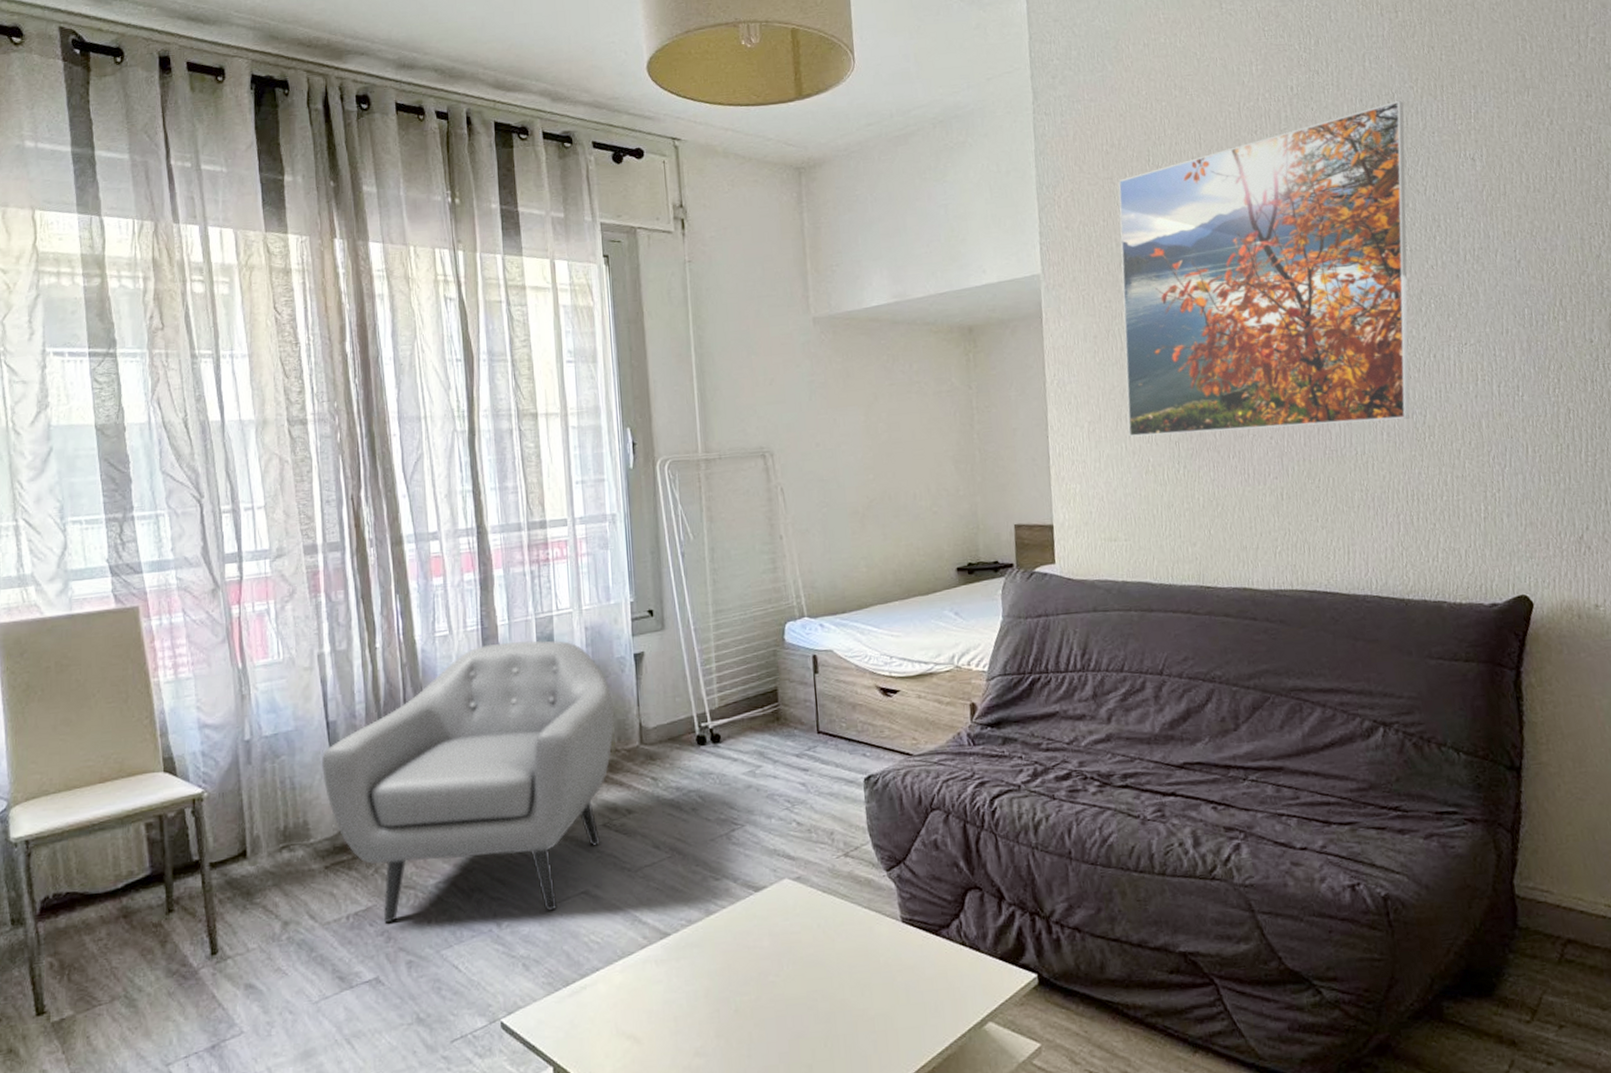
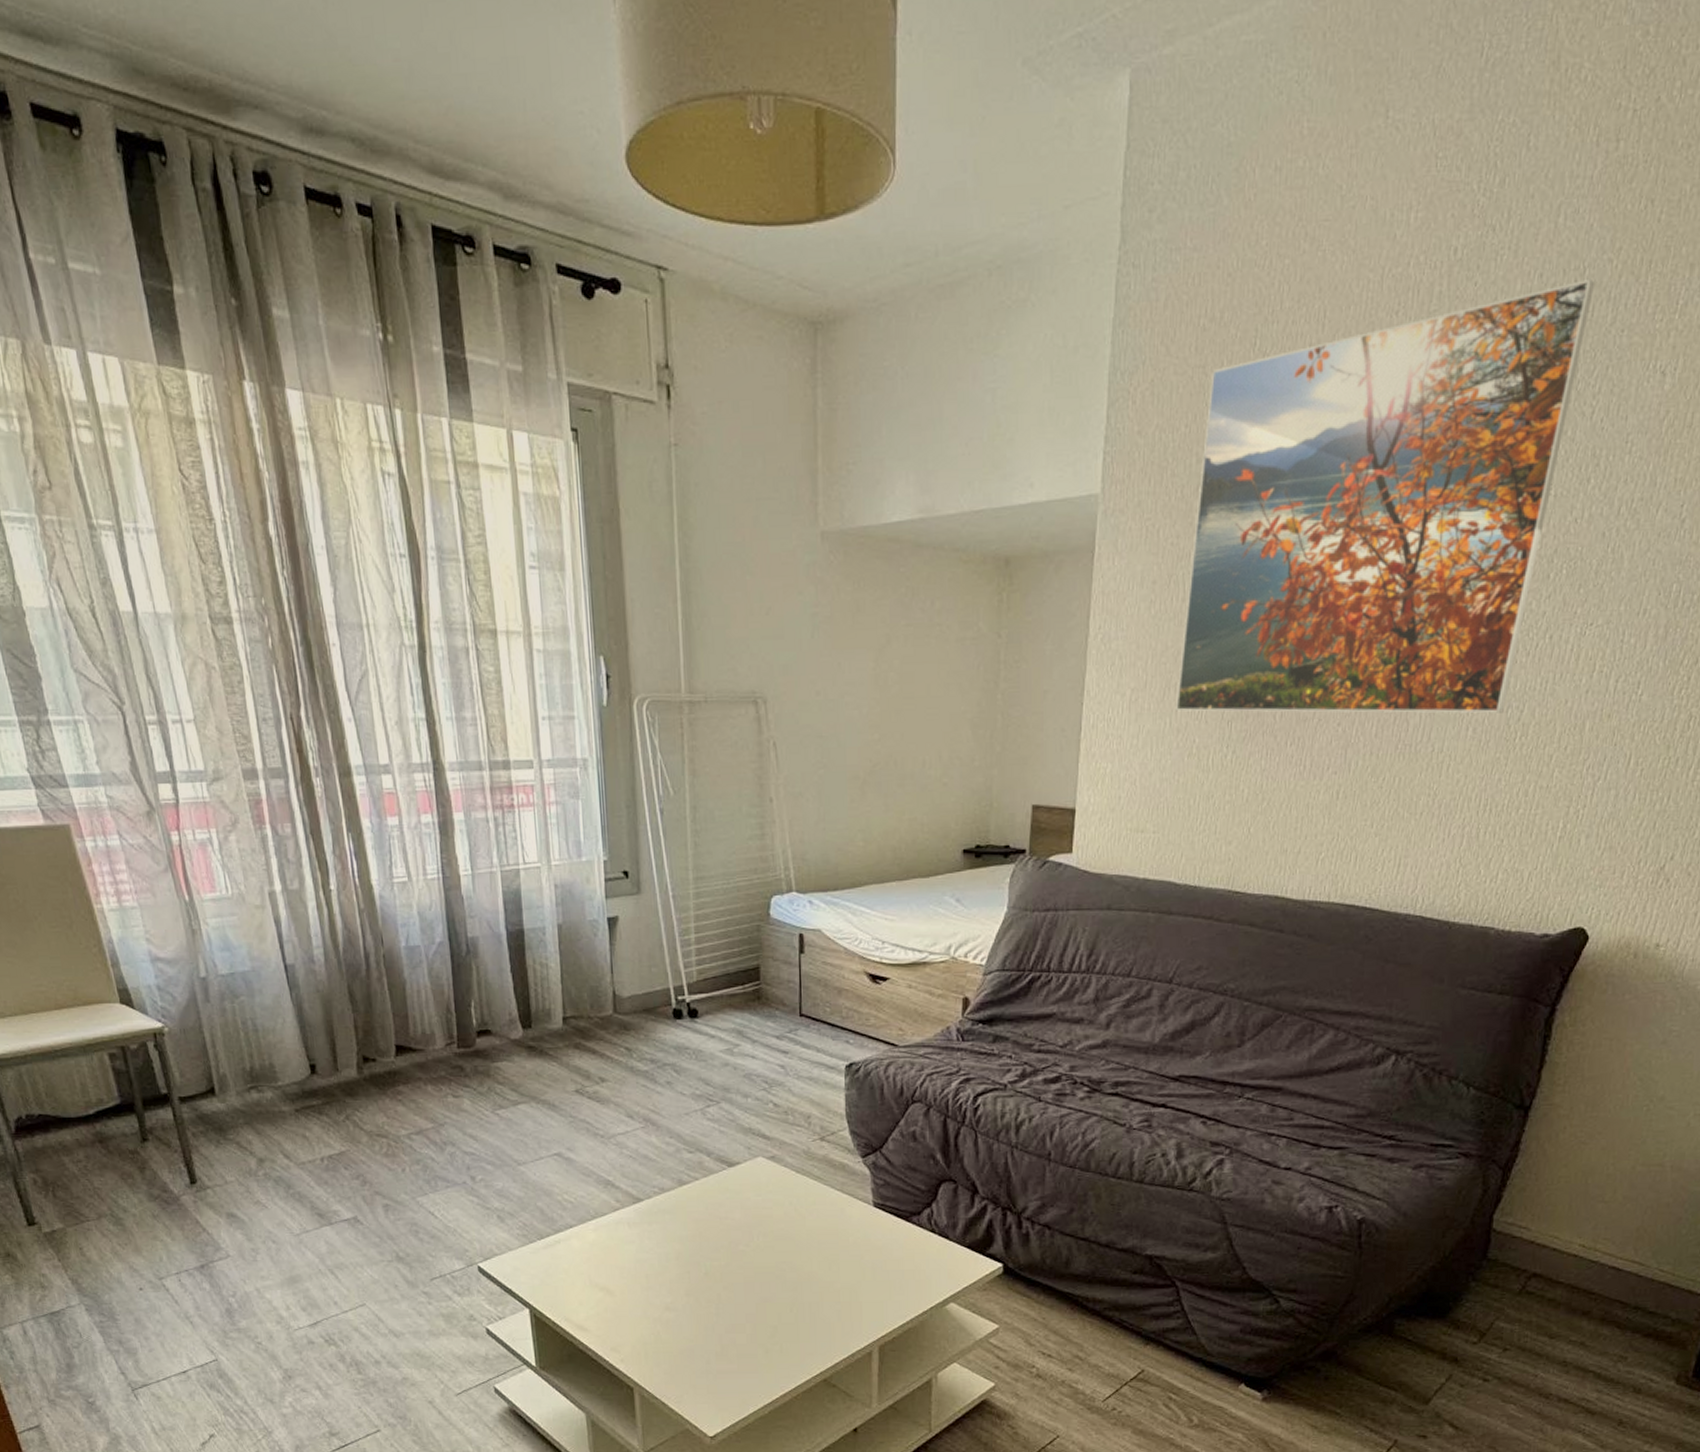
armchair: present [322,640,615,923] -> none [282,895,588,1169]

